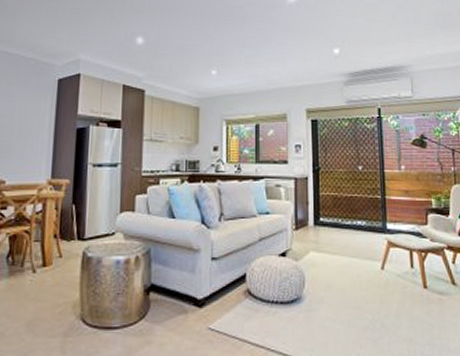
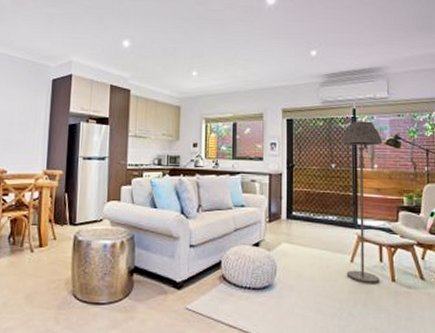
floor lamp: none [368,121,411,291] -> present [342,121,383,283]

